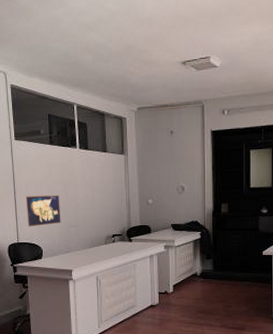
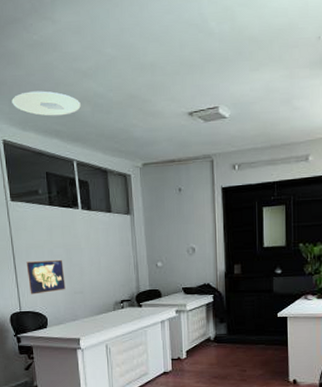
ceiling light: none [21,41,83,64] -> present [12,91,81,116]

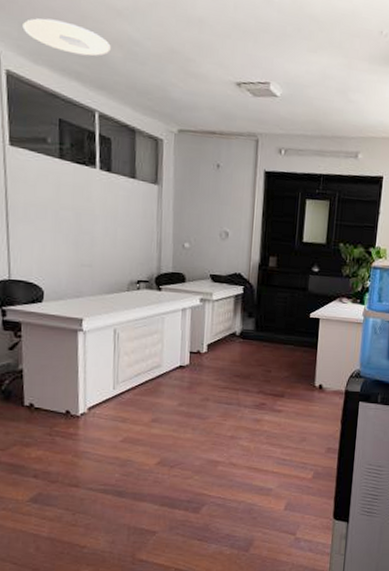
map: present [26,259,66,295] -> none [22,221,71,262]

